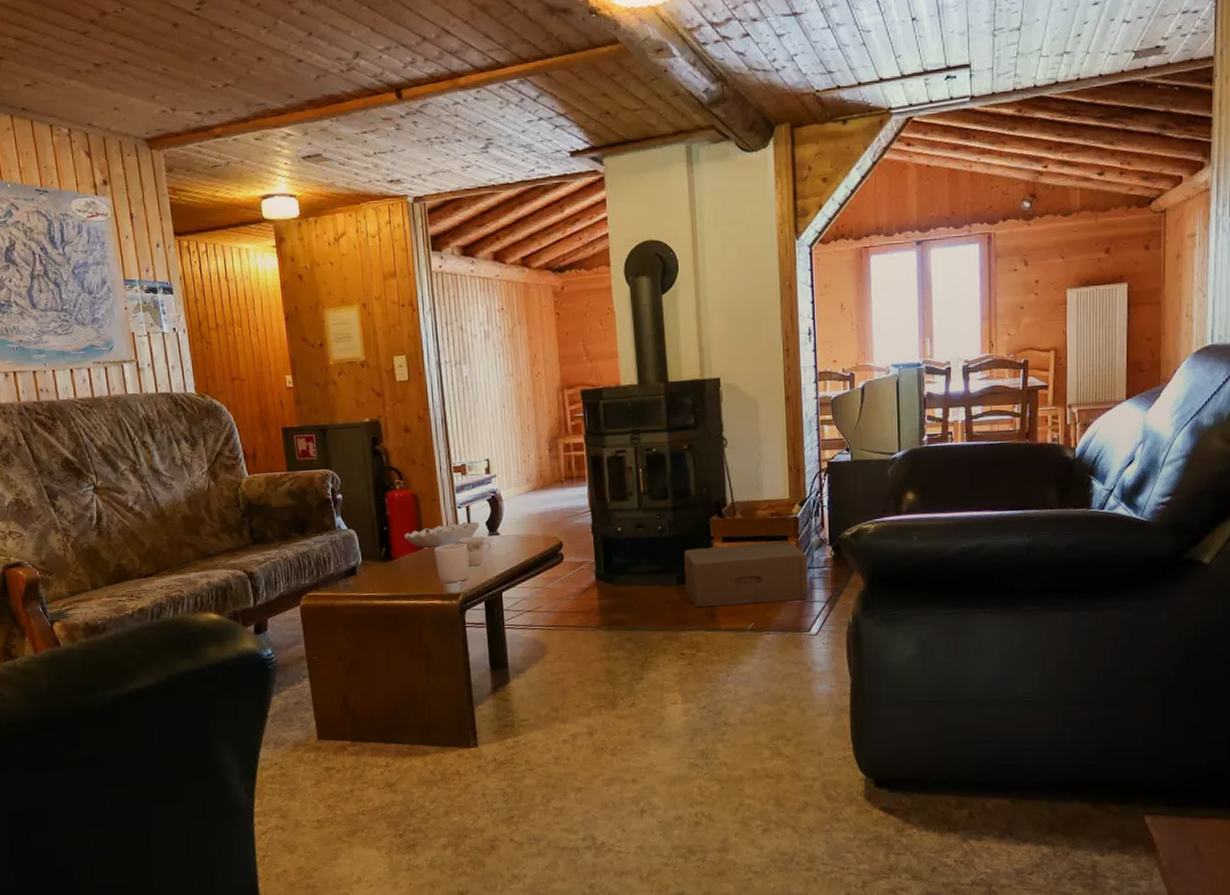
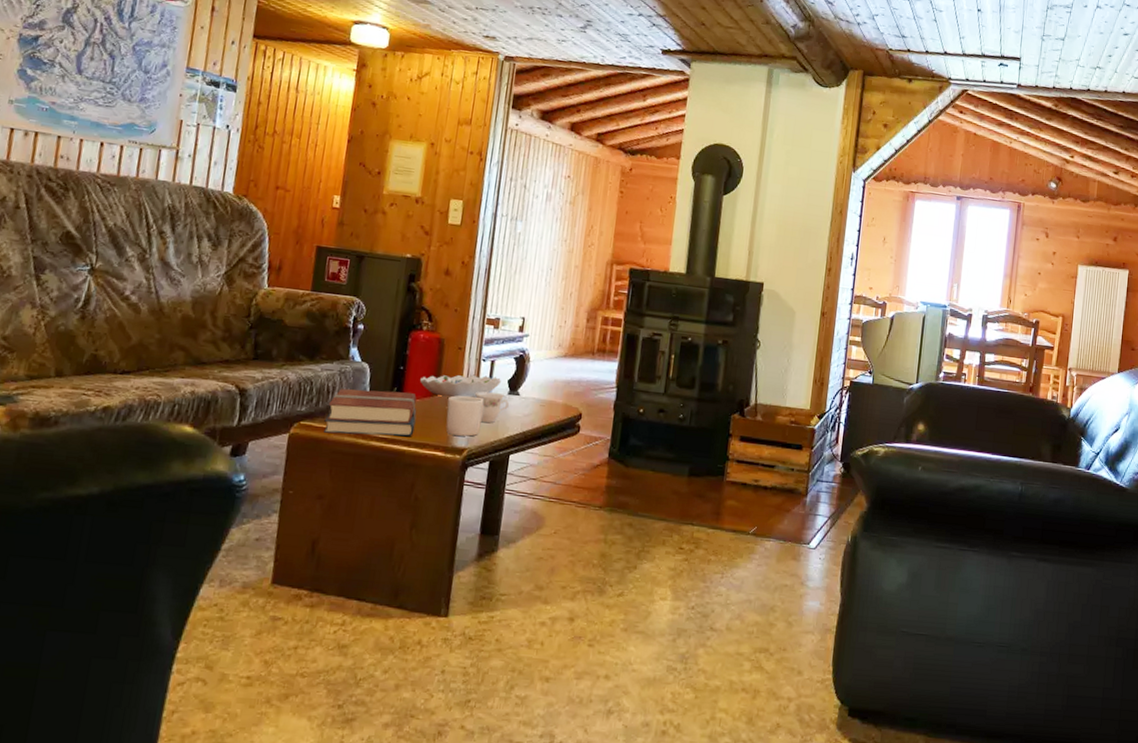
books: none [328,549,410,600] -> present [324,388,417,437]
wooden box: present [684,542,808,608] -> none [696,442,818,512]

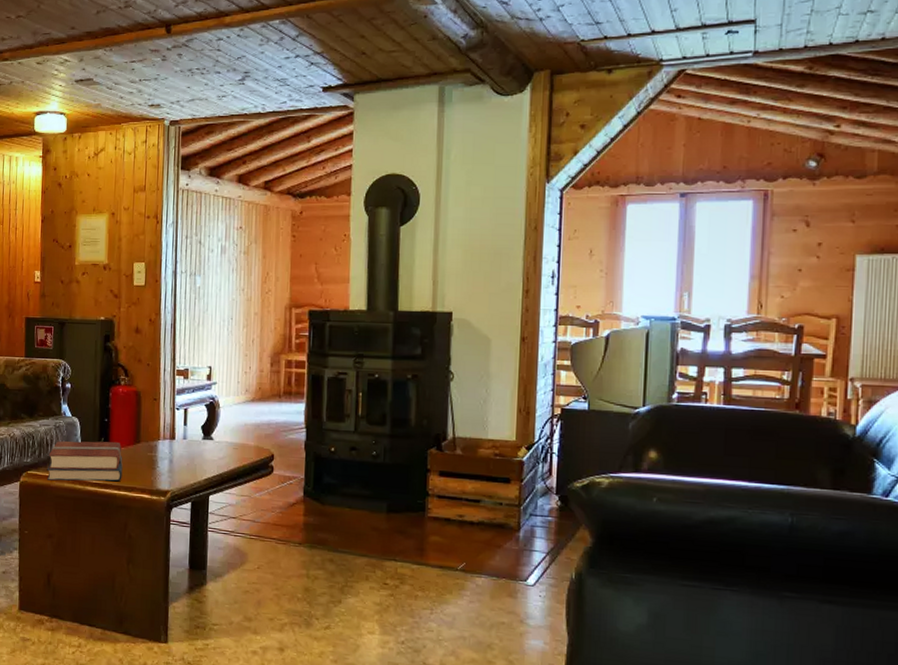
decorative bowl: present [420,374,501,398] -> none [123,422,195,445]
mug: present [445,395,484,437] -> none [148,442,181,480]
teacup: present [475,391,509,423] -> none [173,438,204,467]

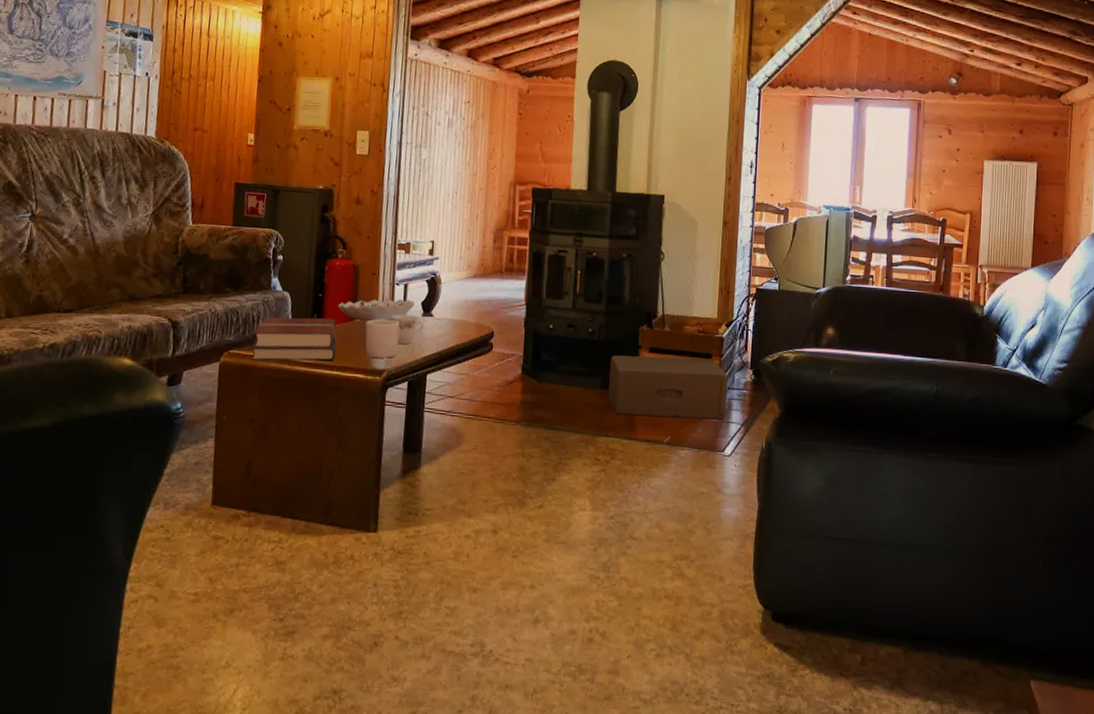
decorative bowl: none [123,422,195,445] -> present [338,298,415,322]
mug: none [148,442,181,480] -> present [364,318,400,358]
teacup: none [173,438,204,467] -> present [391,314,423,345]
wooden box: none [395,478,530,548] -> present [608,355,729,420]

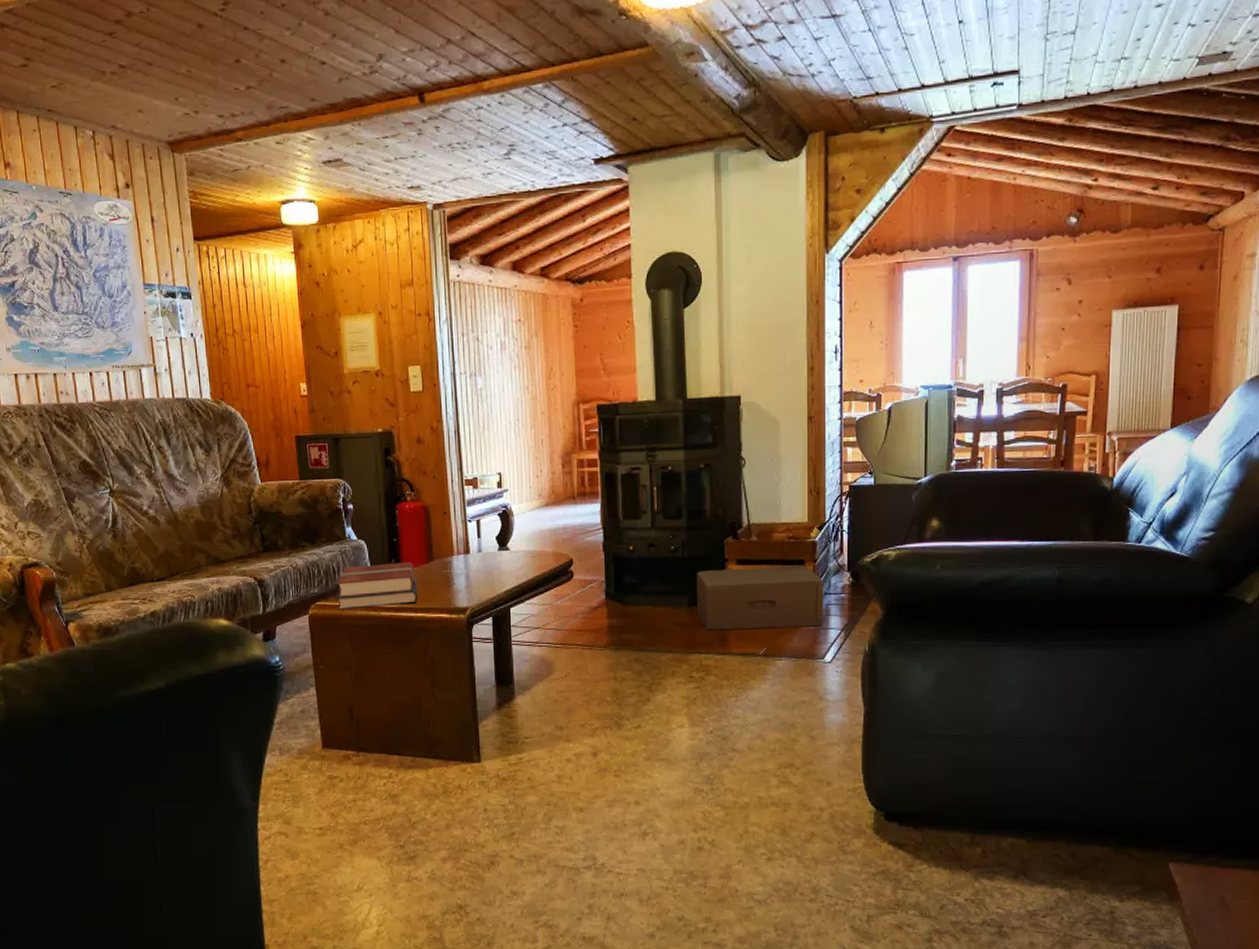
decorative bowl: present [338,298,415,322] -> none [414,535,489,562]
mug: present [364,318,400,358] -> none [442,557,478,596]
teacup: present [391,314,423,345] -> none [468,551,501,581]

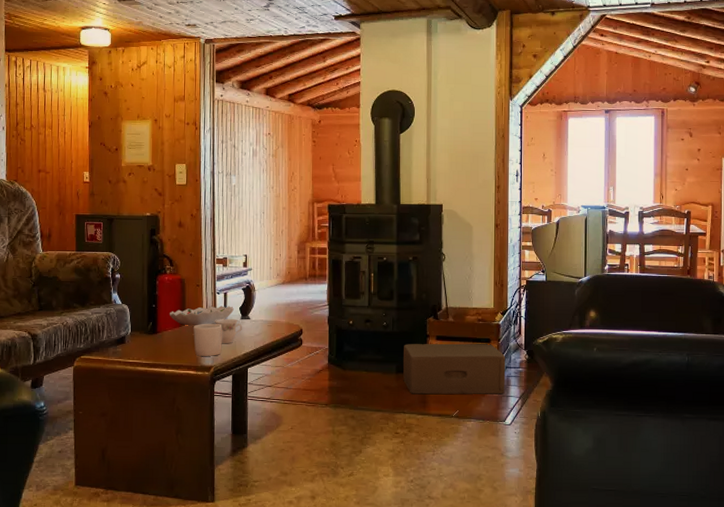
books: present [336,561,418,610] -> none [99,324,170,364]
decorative bowl: none [414,535,489,562] -> present [170,305,234,326]
mug: none [442,557,478,596] -> present [193,323,222,356]
teacup: none [468,551,501,581] -> present [215,319,242,344]

